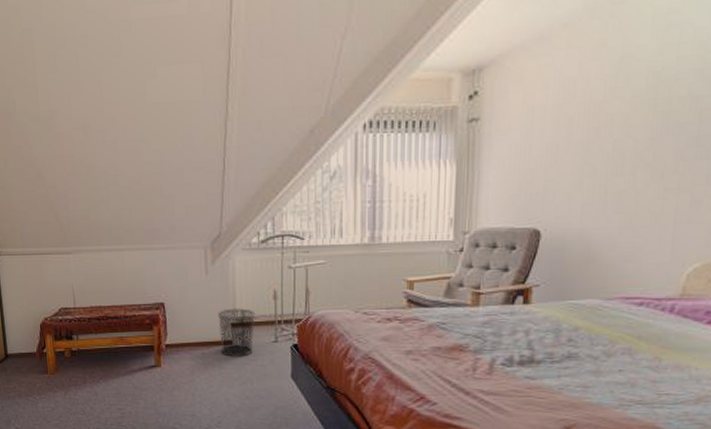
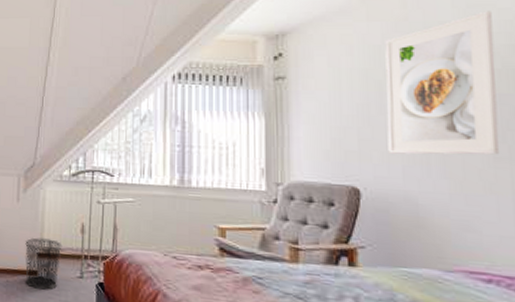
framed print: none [570,31,688,193] -> present [385,11,500,155]

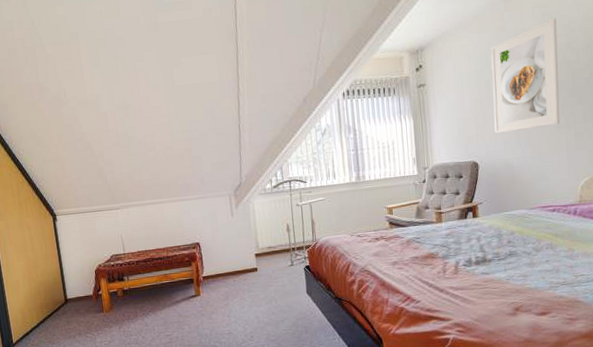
waste bin: present [25,237,63,291] -> none [244,241,274,282]

